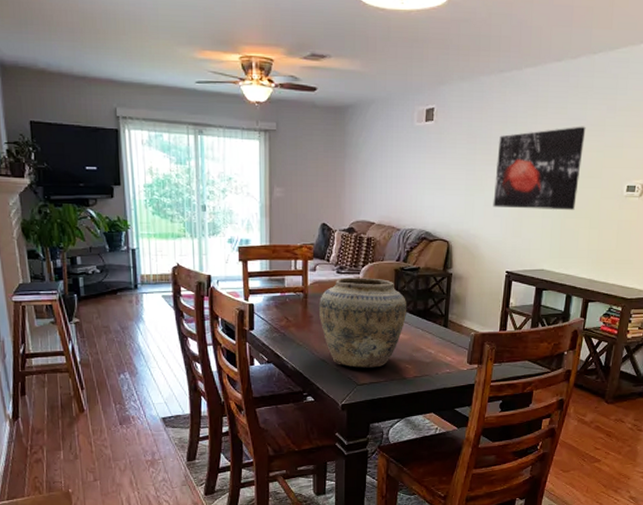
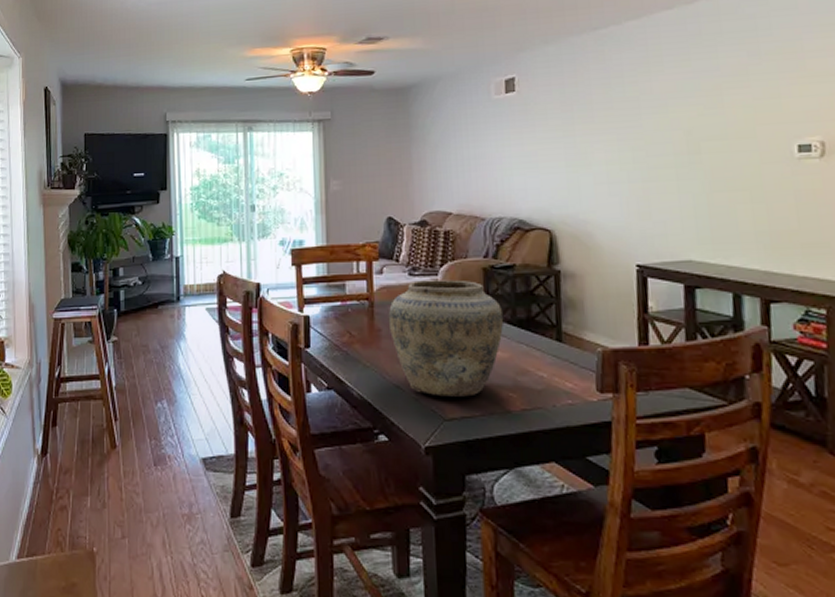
wall art: present [493,126,586,210] -> none [603,78,725,185]

